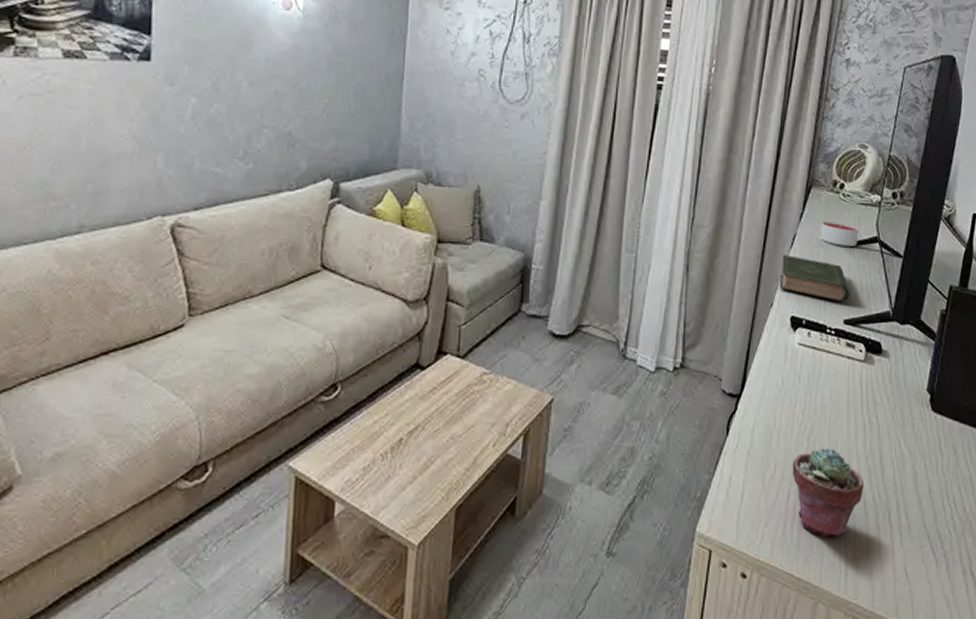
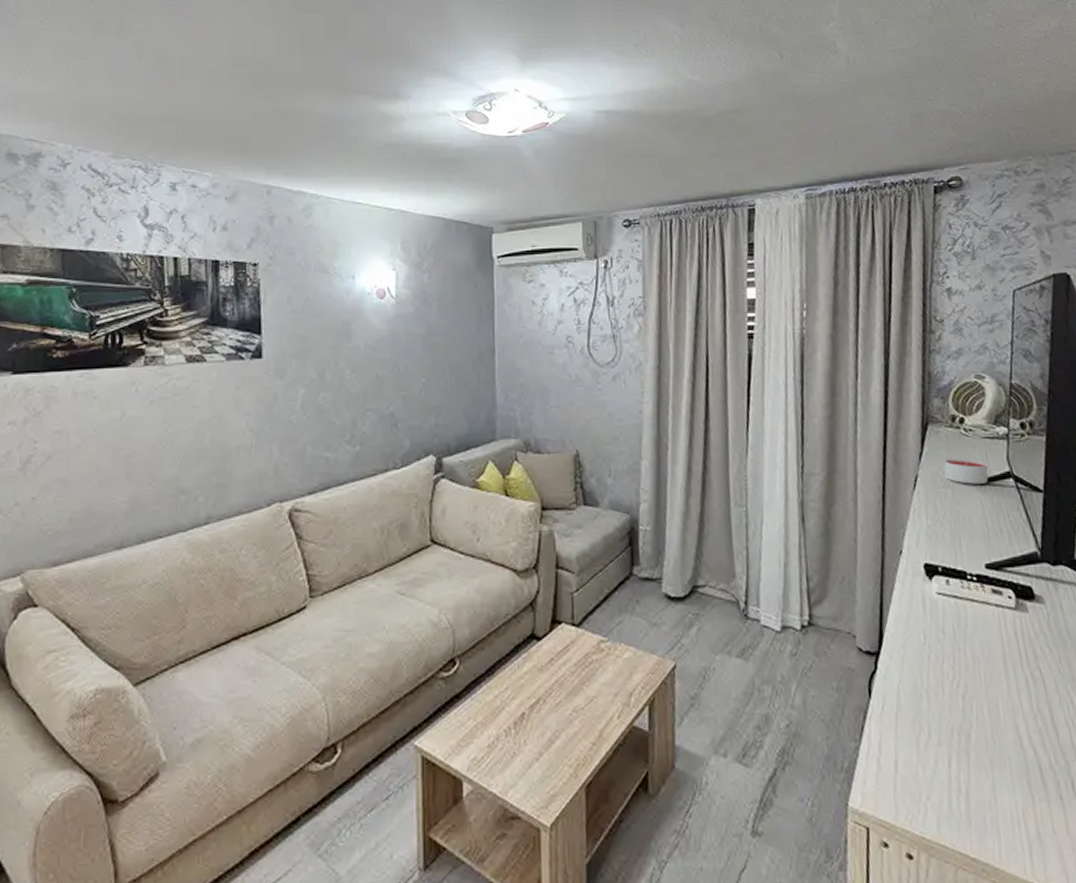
book: present [779,255,850,302] -> none [905,498,988,545]
potted succulent: present [792,448,864,538] -> none [948,708,1037,811]

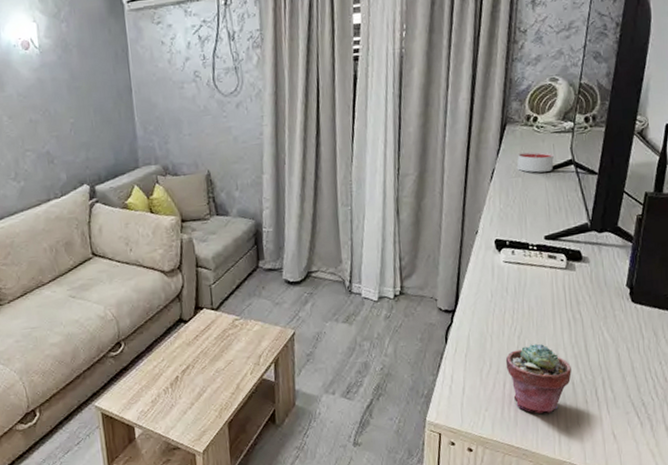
potted succulent: none [948,708,1037,811] -> present [505,343,572,414]

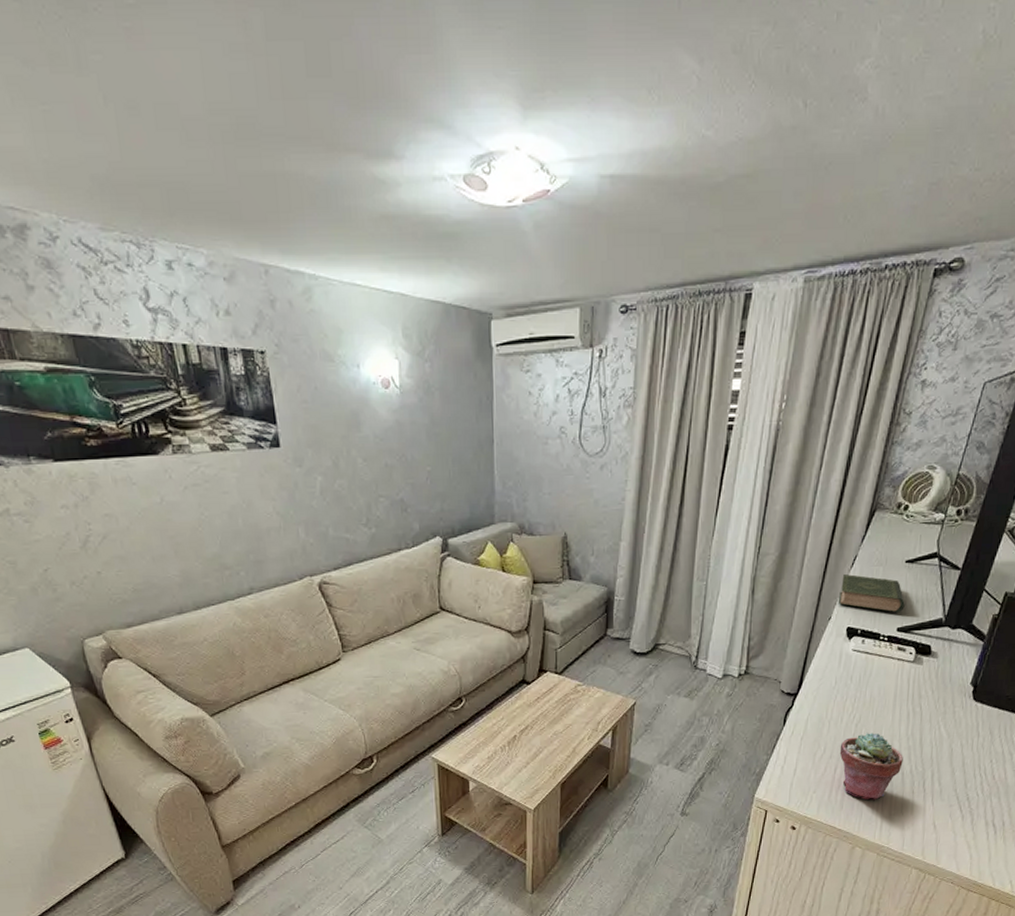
book: none [482,187,549,222] -> present [838,574,905,613]
candle: present [516,152,555,173] -> none [879,541,920,563]

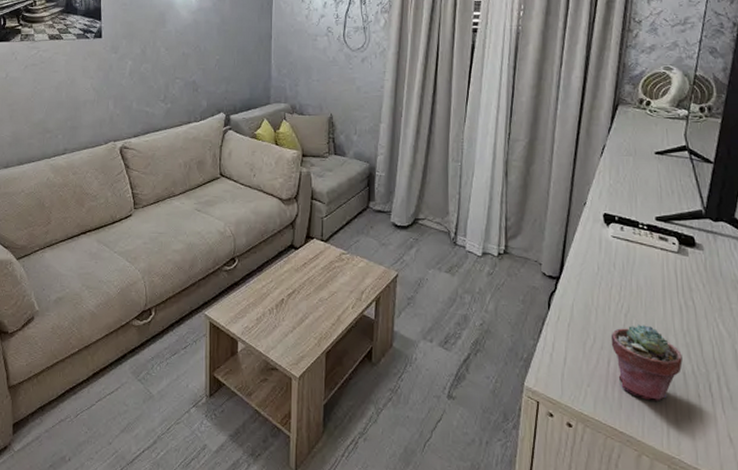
book: present [838,574,905,613] -> none [591,163,660,202]

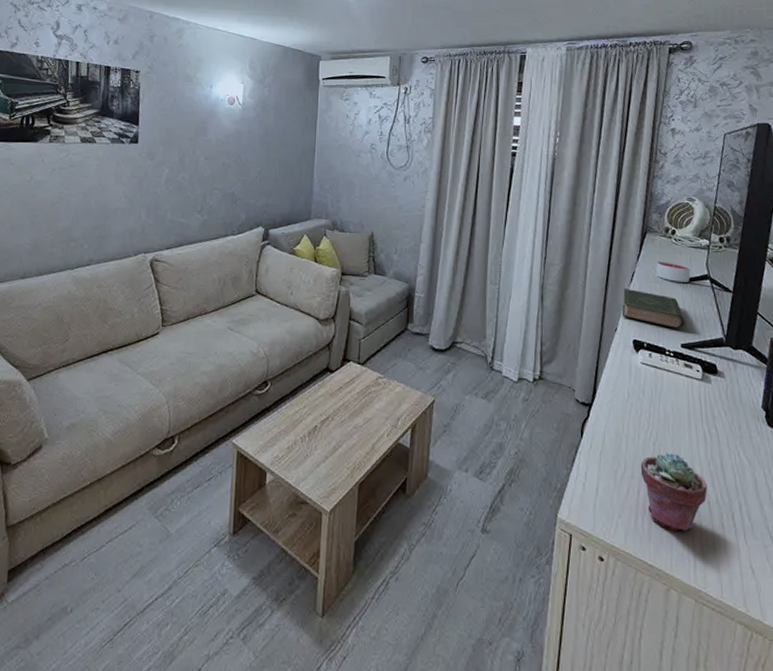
book: none [591,163,660,202] -> present [622,289,685,329]
candle: none [628,134,668,154] -> present [655,261,691,282]

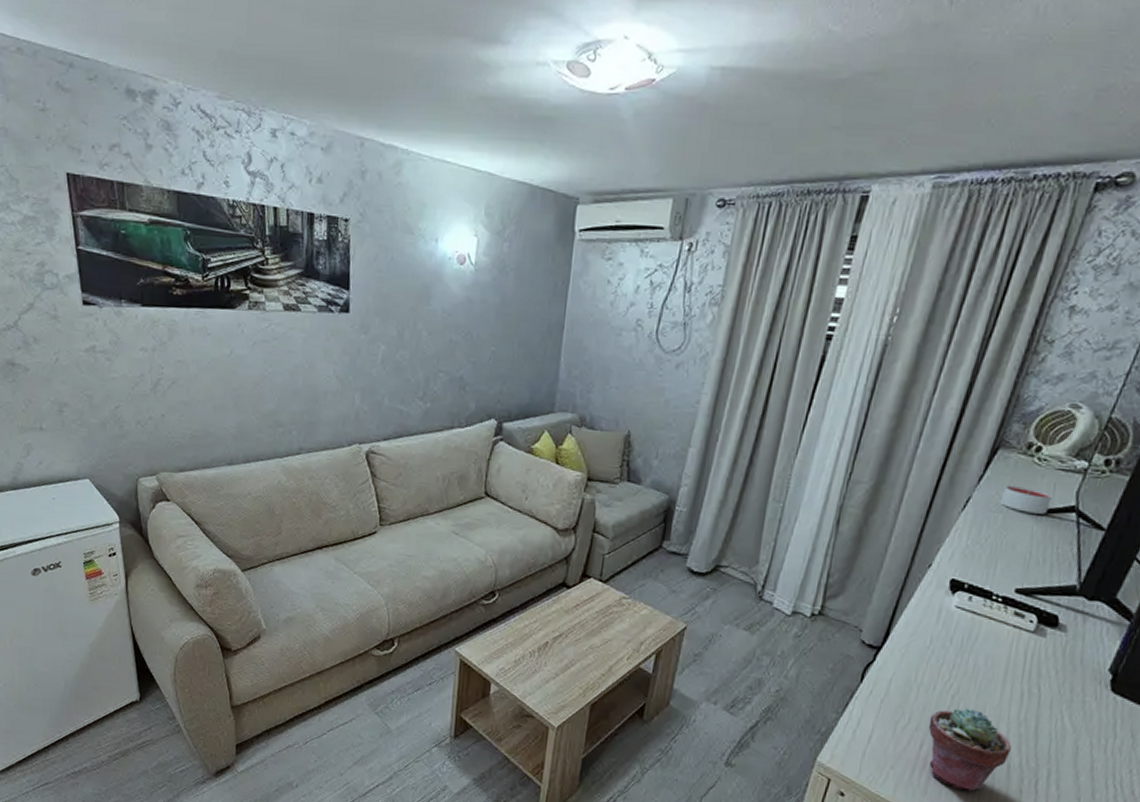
book: present [622,289,685,329] -> none [941,517,1029,571]

